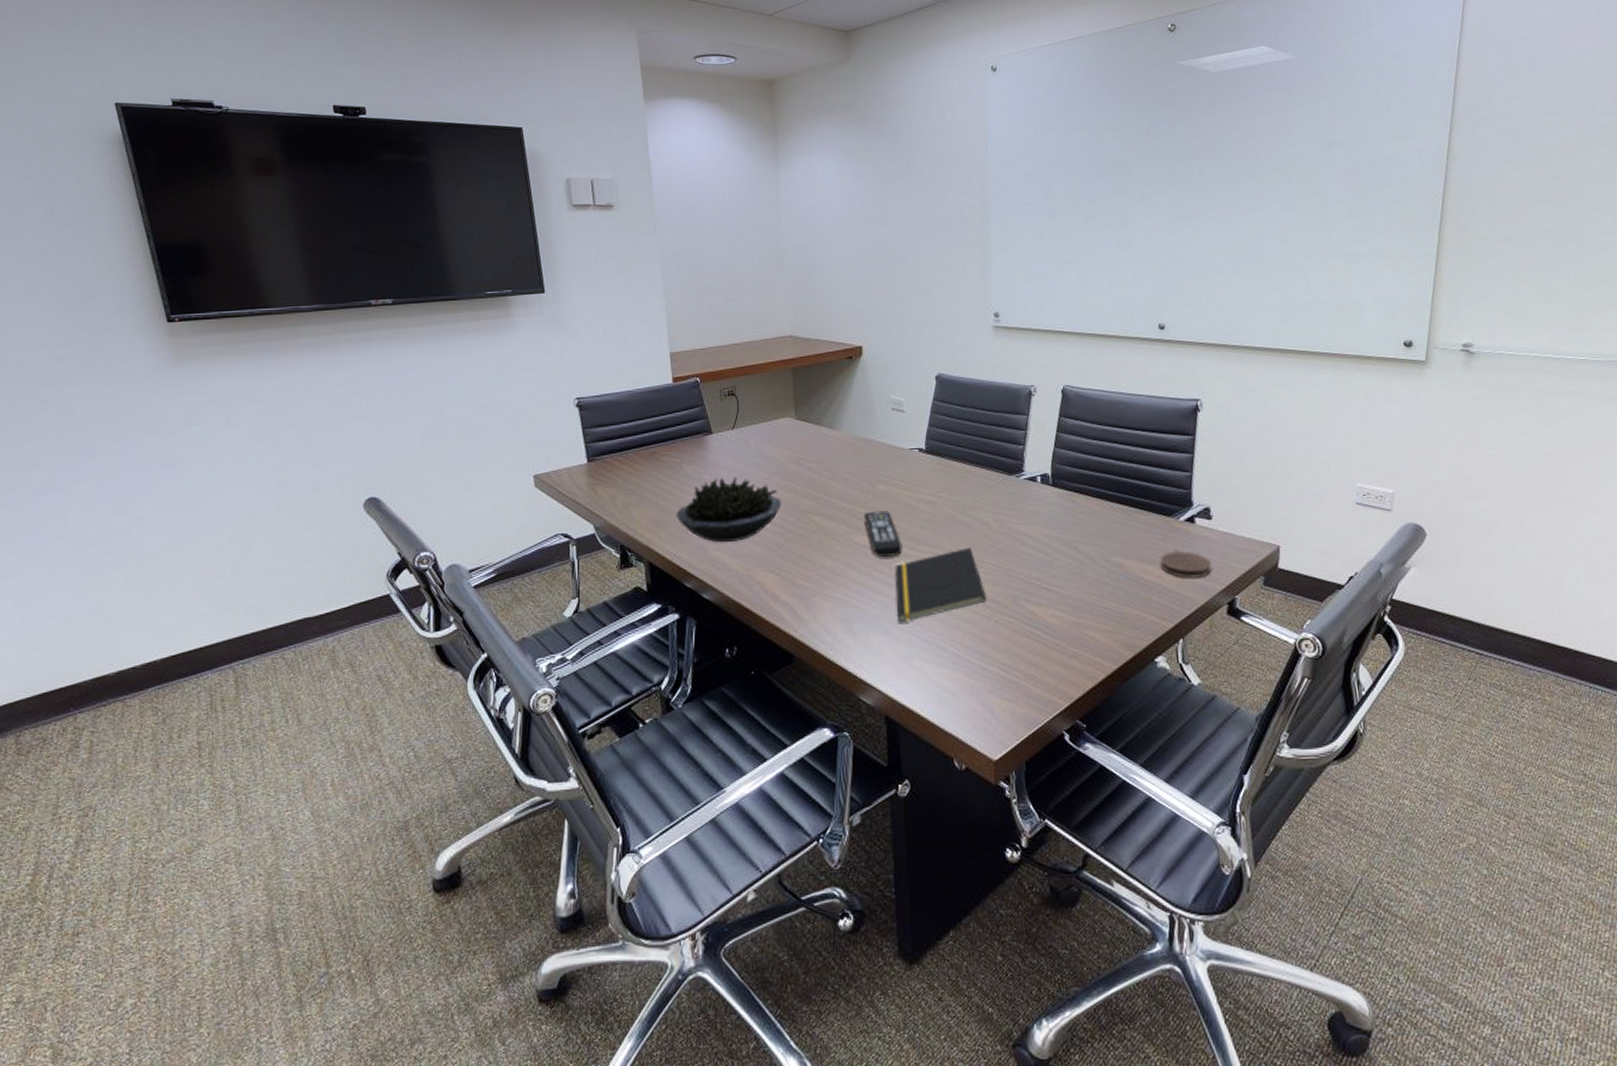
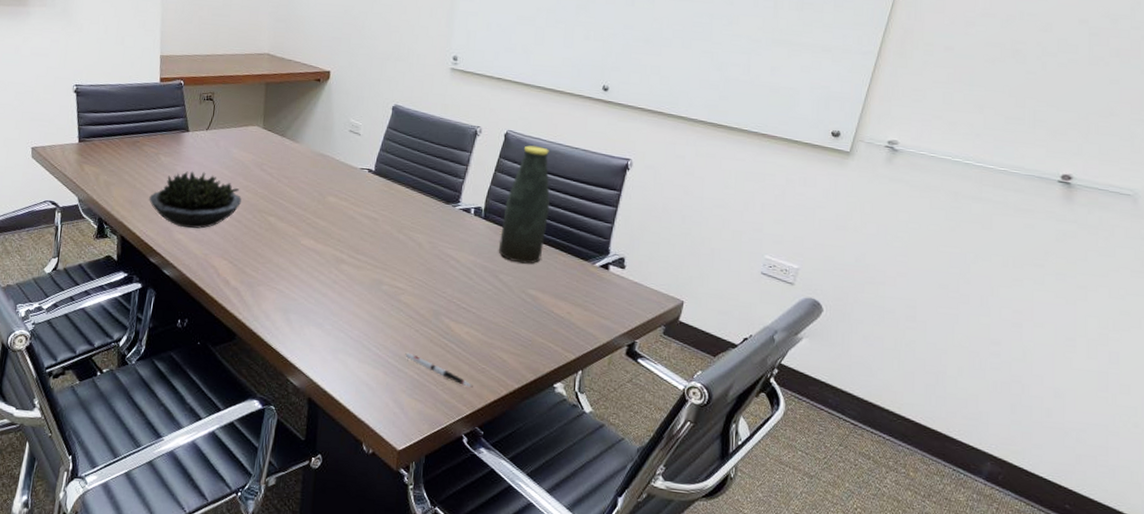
remote control: present [863,511,903,557] -> none [312,219,343,261]
notepad: present [895,547,988,623] -> none [330,262,412,320]
pen: none [987,647,1067,677] -> present [405,352,473,388]
bottle: none [1072,398,1122,529] -> present [498,145,550,264]
coaster: present [1159,550,1212,578] -> none [571,292,619,319]

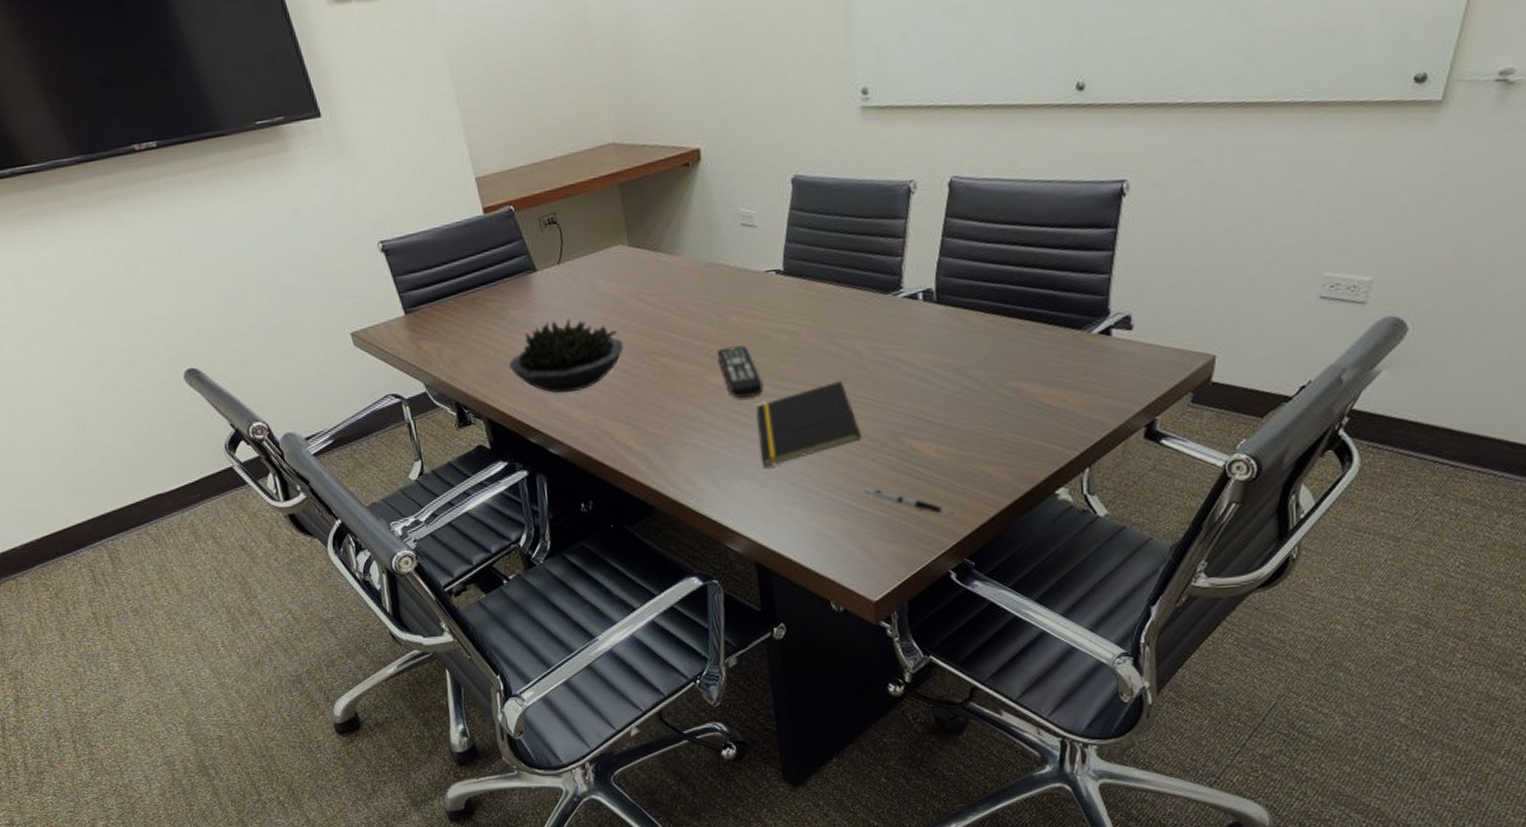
remote control: none [312,219,343,261] -> present [716,345,764,398]
notepad: none [330,262,412,320] -> present [756,380,863,468]
bottle: present [498,145,550,264] -> none [961,189,1023,351]

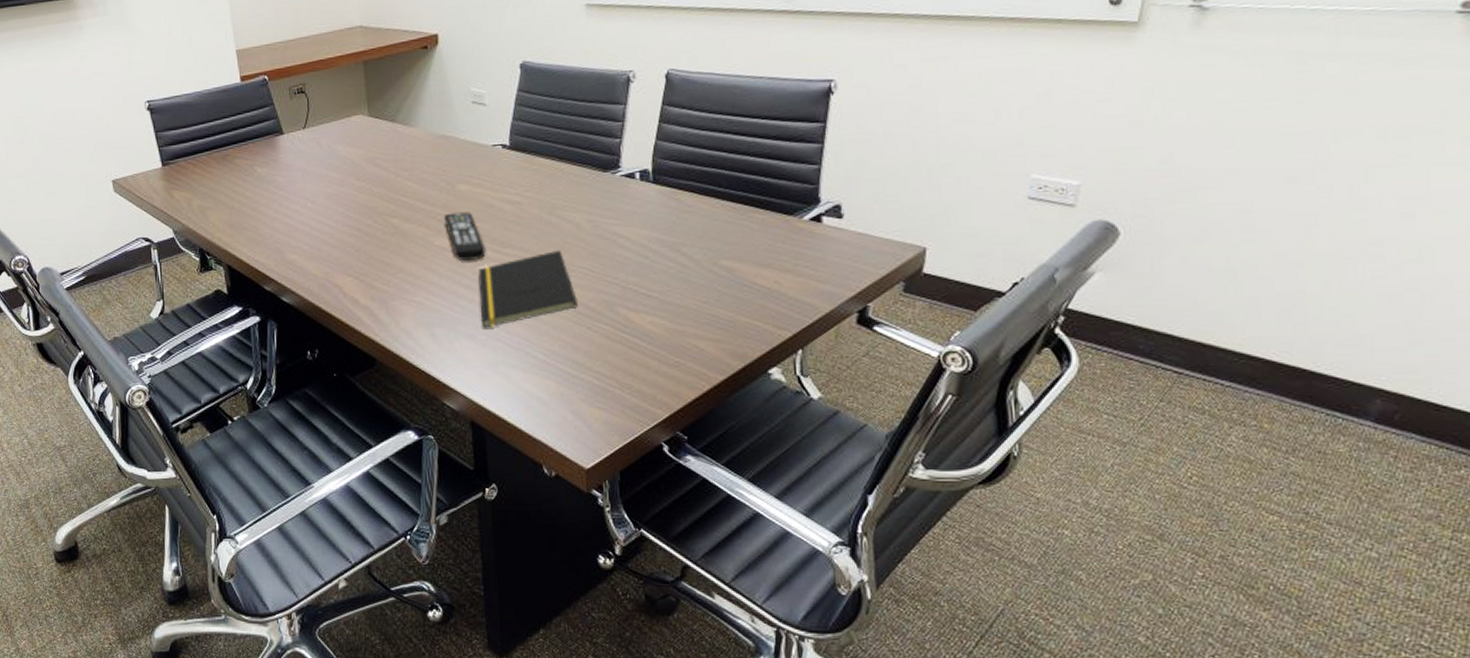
succulent plant: present [509,318,623,394] -> none [251,178,357,247]
pen: present [863,488,954,515] -> none [578,355,667,387]

